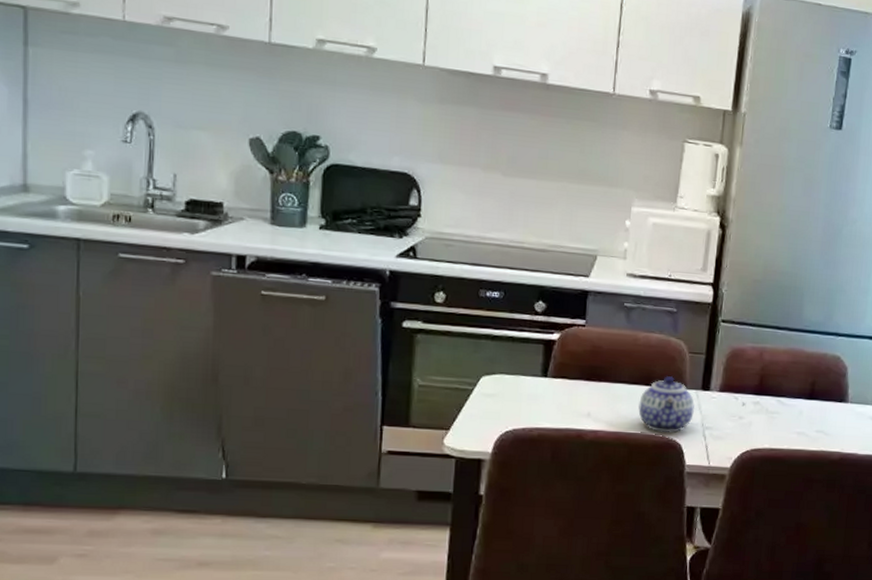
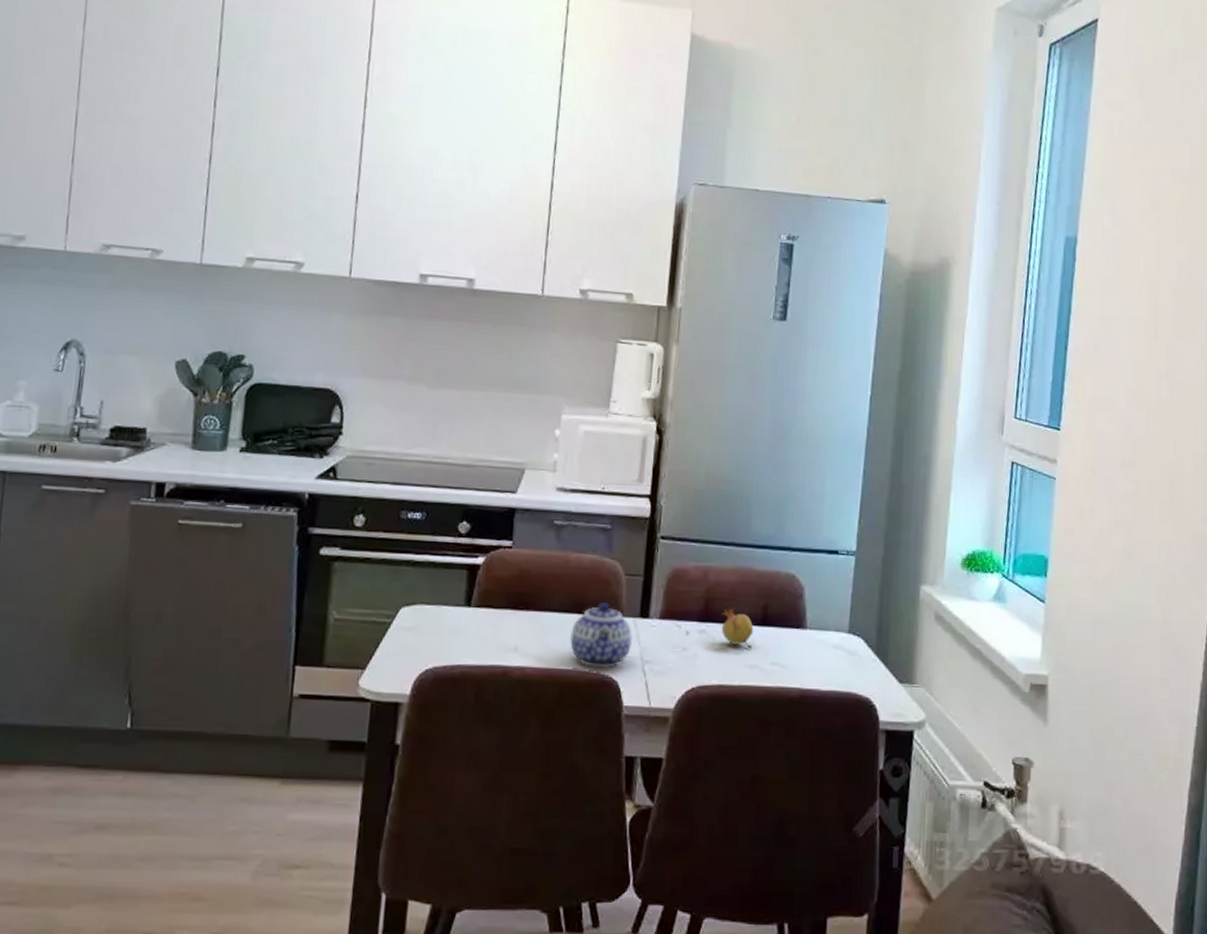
fruit: none [773,383,802,418] -> present [721,607,754,648]

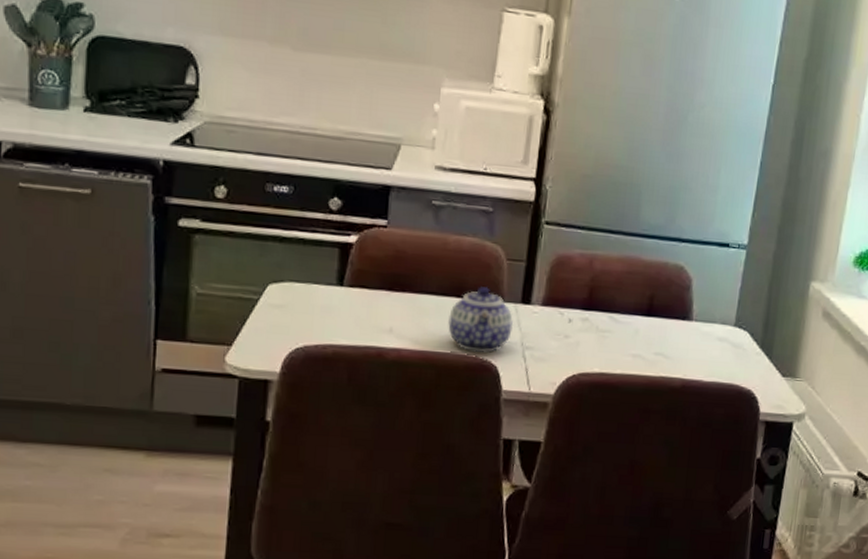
fruit: present [721,607,754,648] -> none [605,296,639,338]

